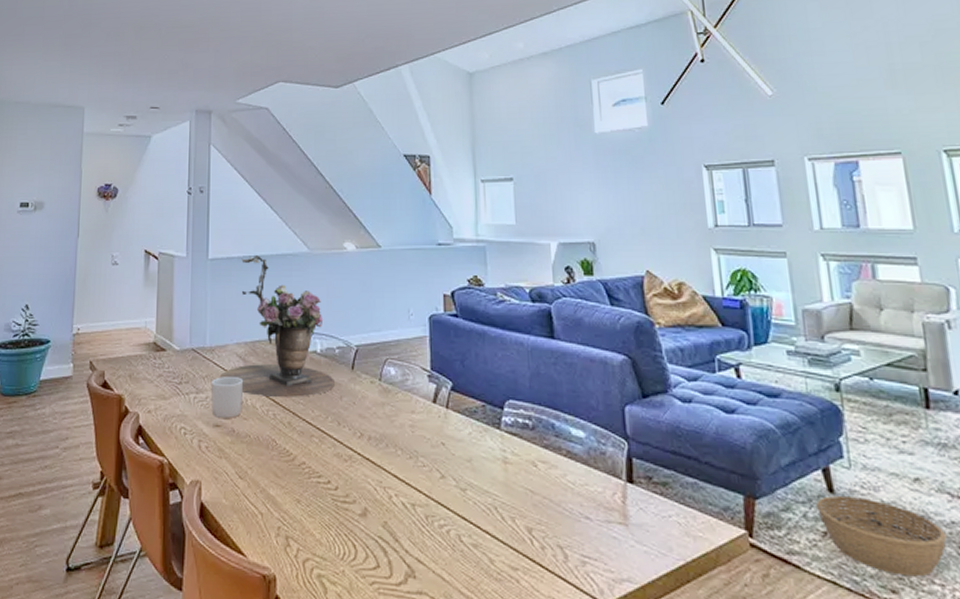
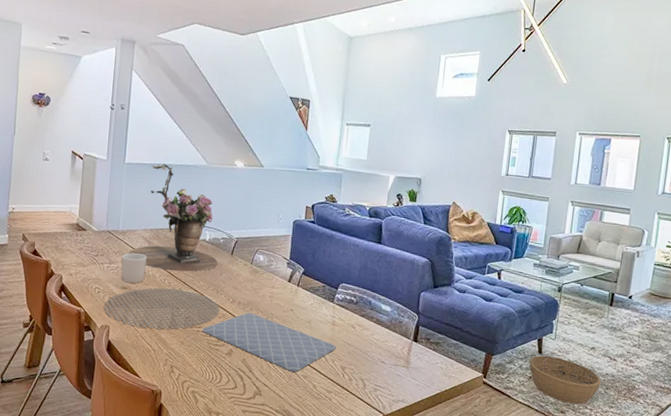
place mat: none [192,422,344,483] -> present [103,288,220,330]
placemat: none [324,451,515,539] -> present [202,312,336,372]

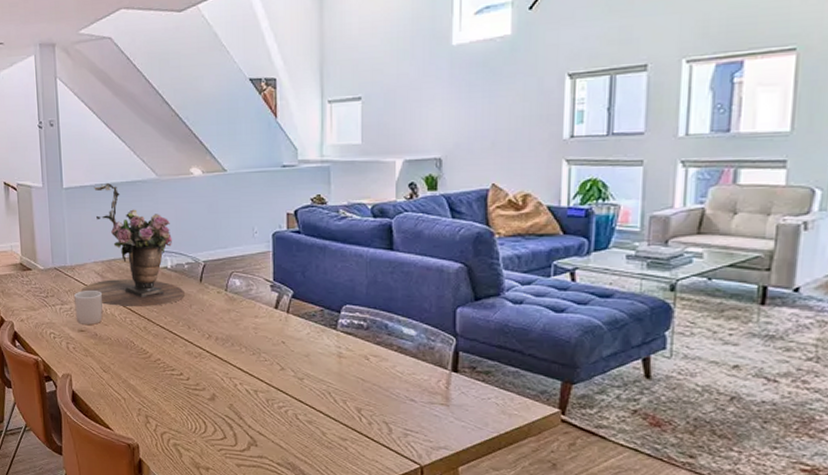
place mat: present [103,288,220,330] -> none [62,327,194,376]
placemat: present [202,312,336,372] -> none [177,349,347,417]
basket: present [529,355,601,405] -> none [631,380,754,446]

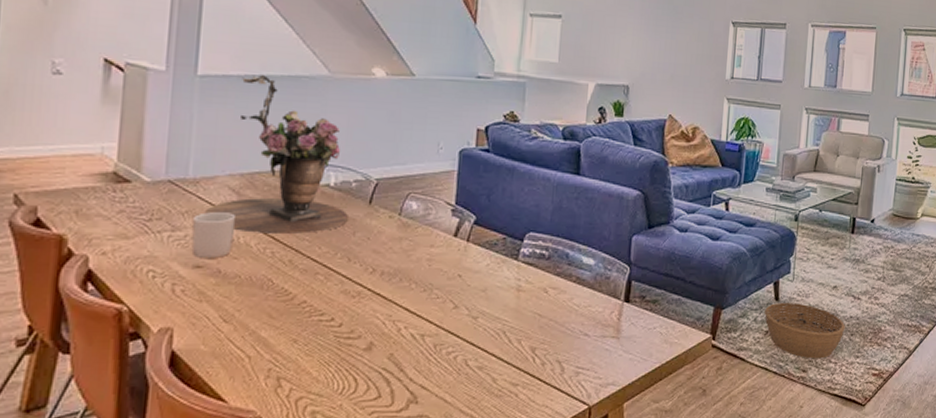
basket: none [631,380,754,446] -> present [764,302,845,359]

